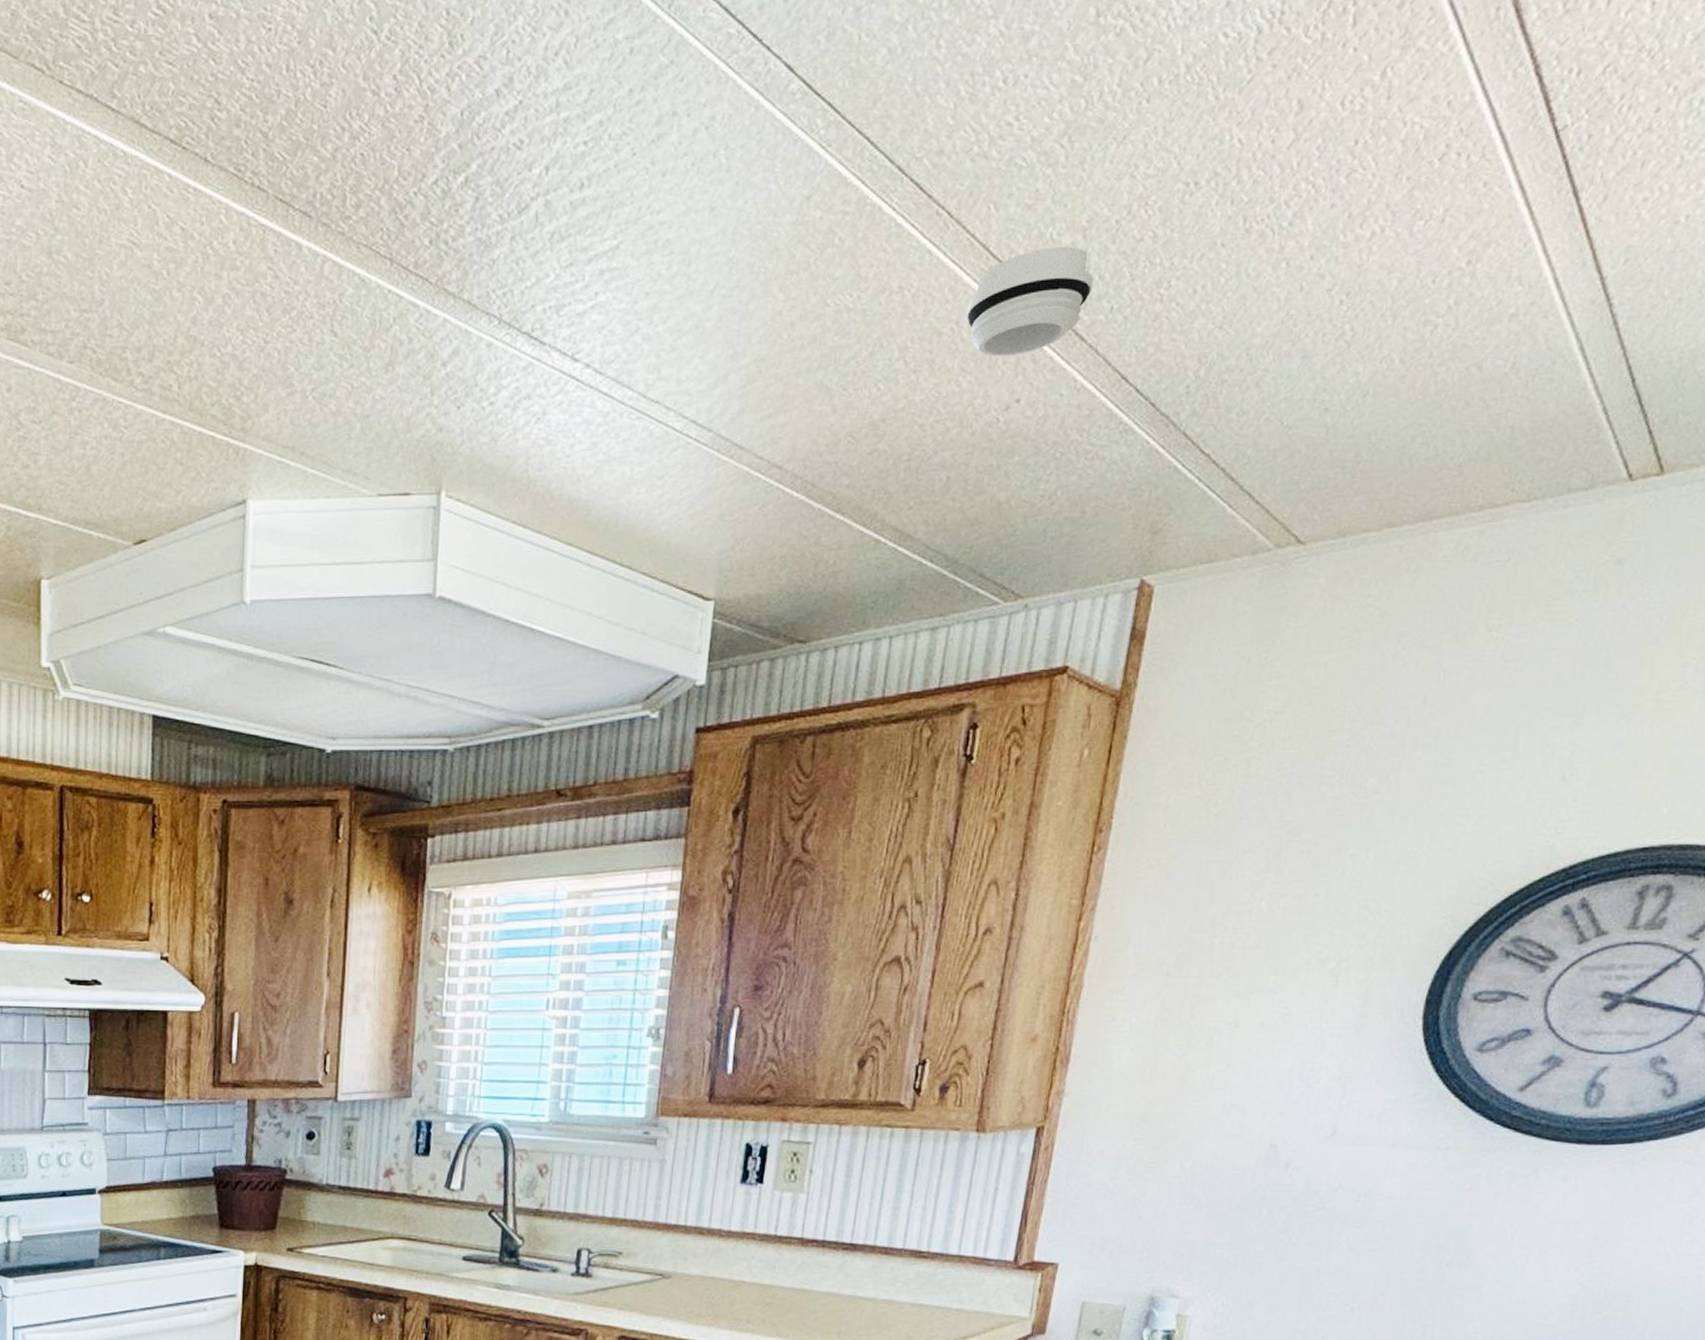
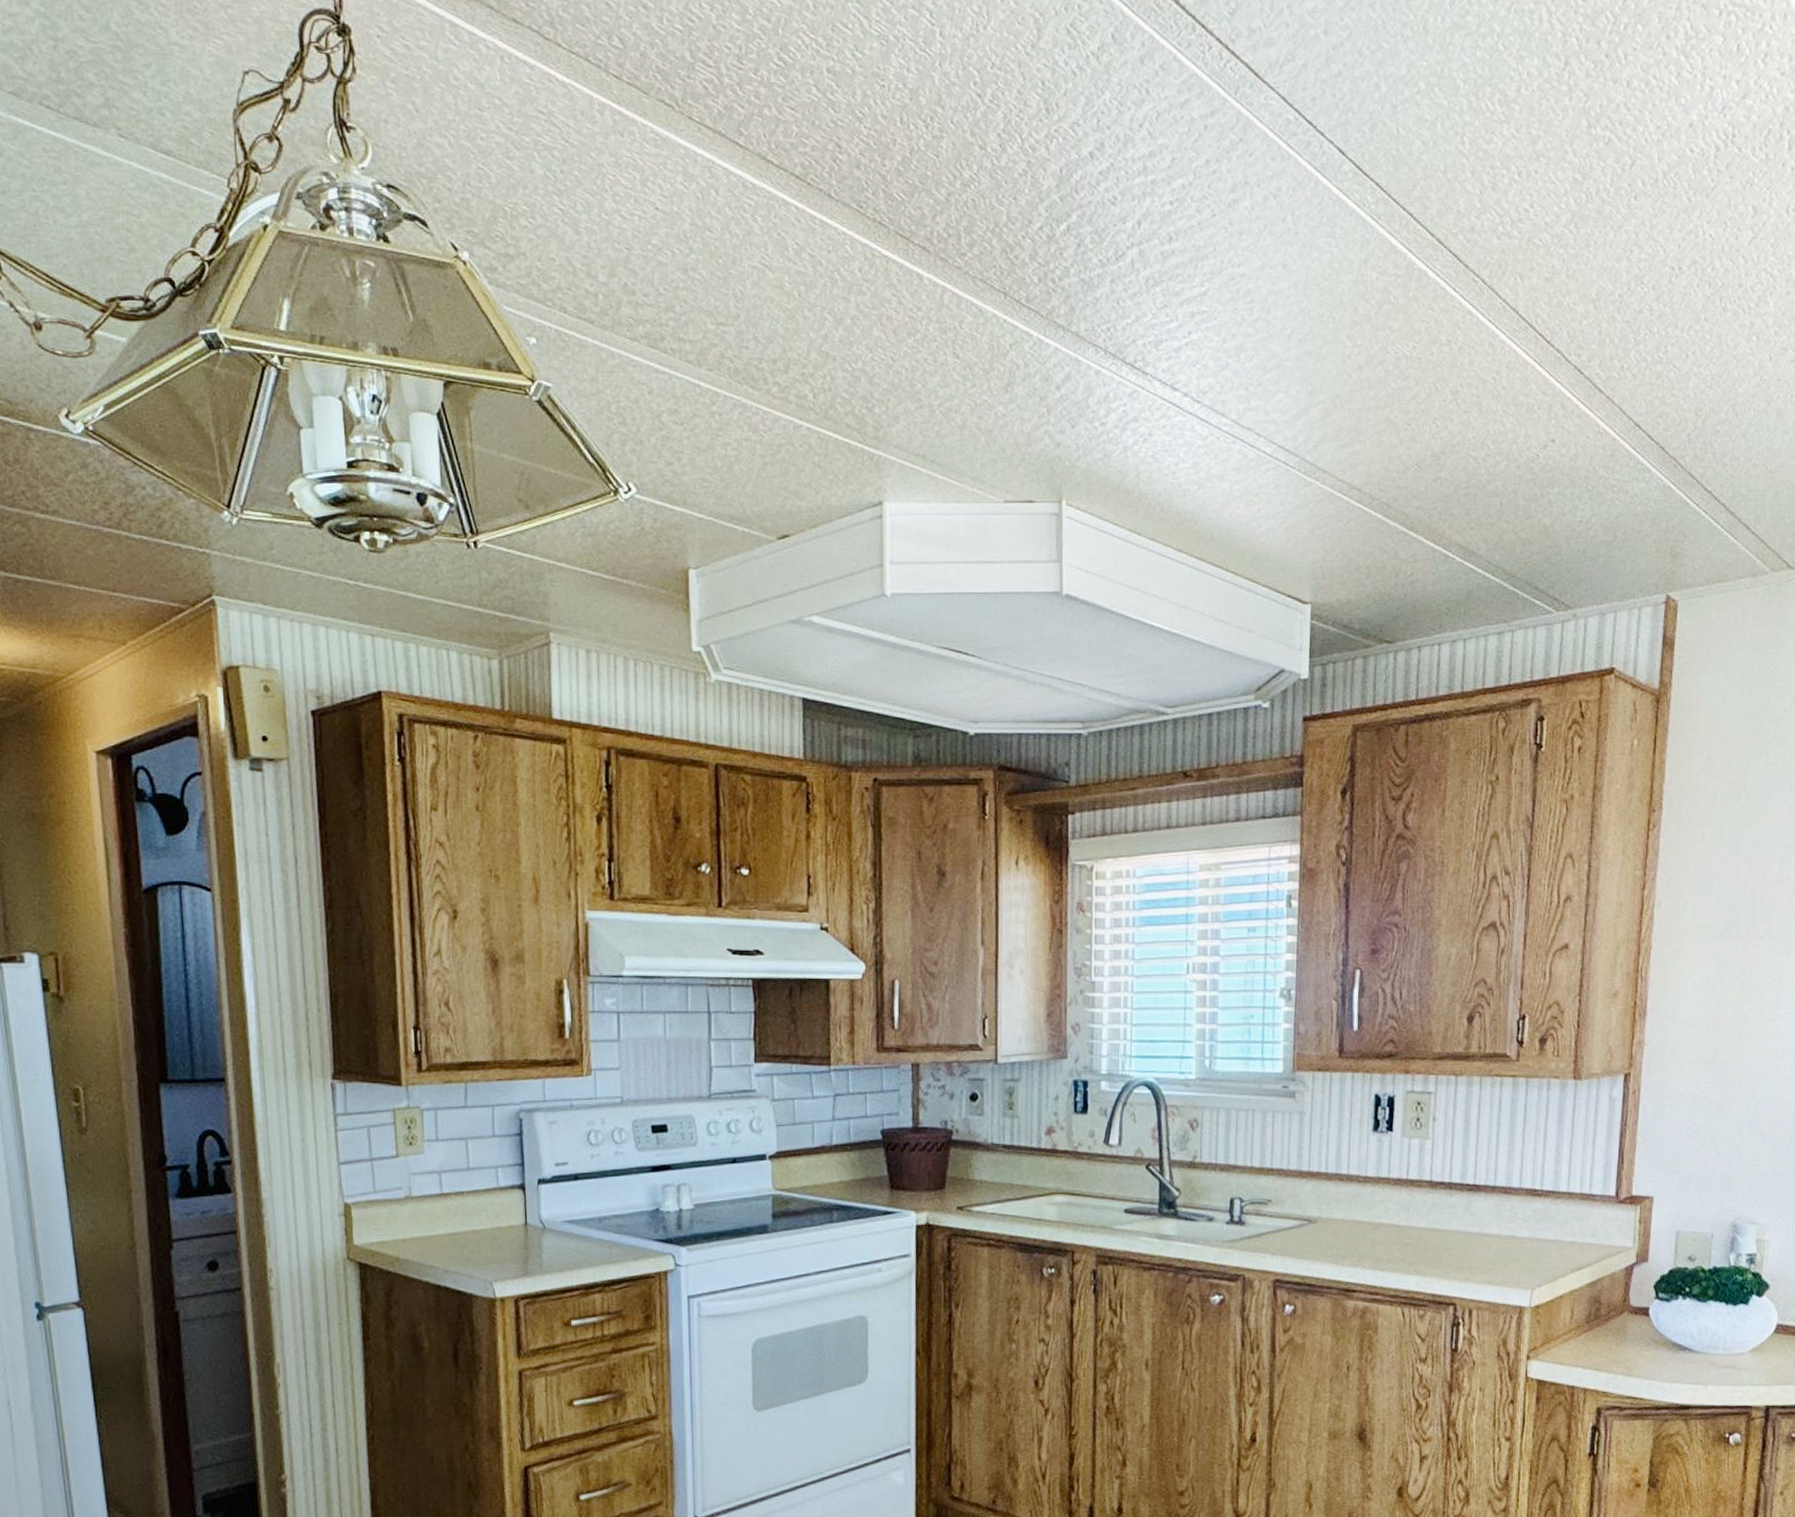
smoke detector: present [966,247,1094,357] -> none [1504,314,1606,403]

